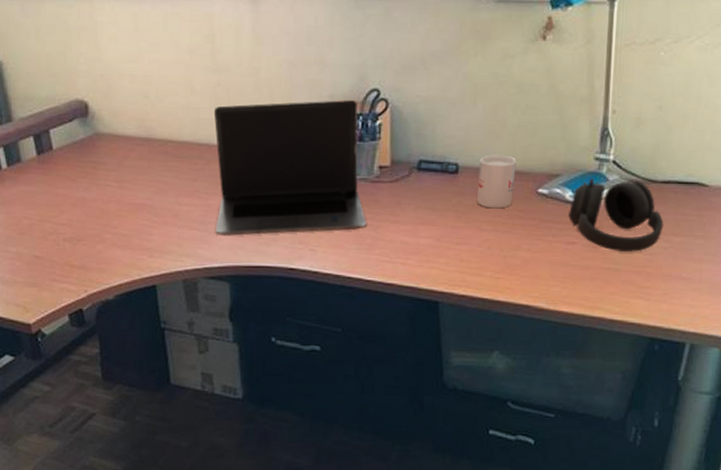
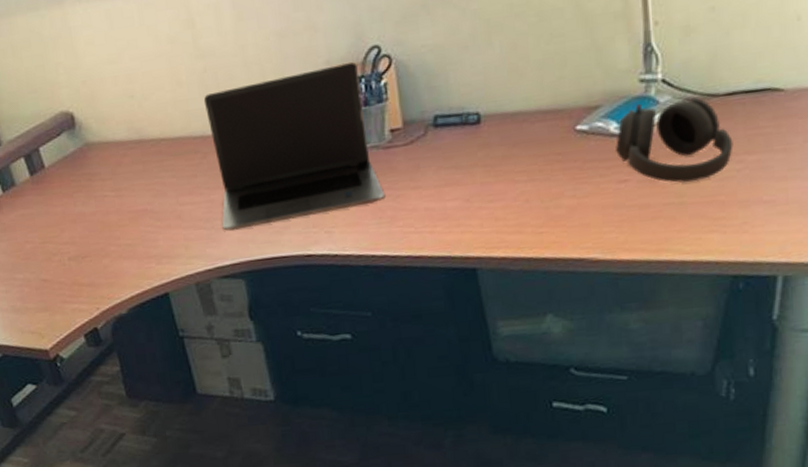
mug: present [476,154,517,209] -> none [503,93,549,157]

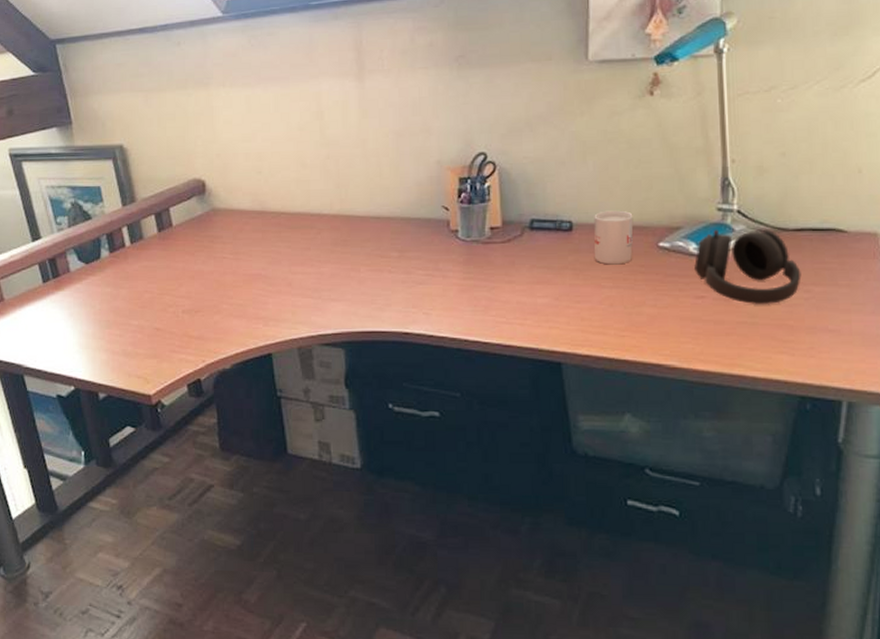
laptop computer: present [203,62,386,231] -> none [324,165,482,302]
mug: none [503,93,549,157] -> present [593,210,634,265]

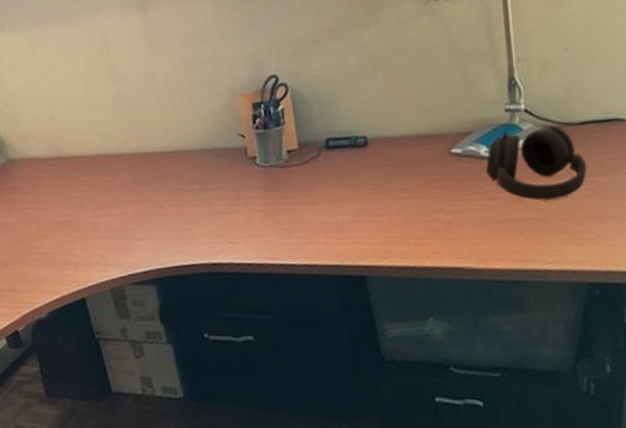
mug: present [593,210,634,265] -> none [387,120,428,176]

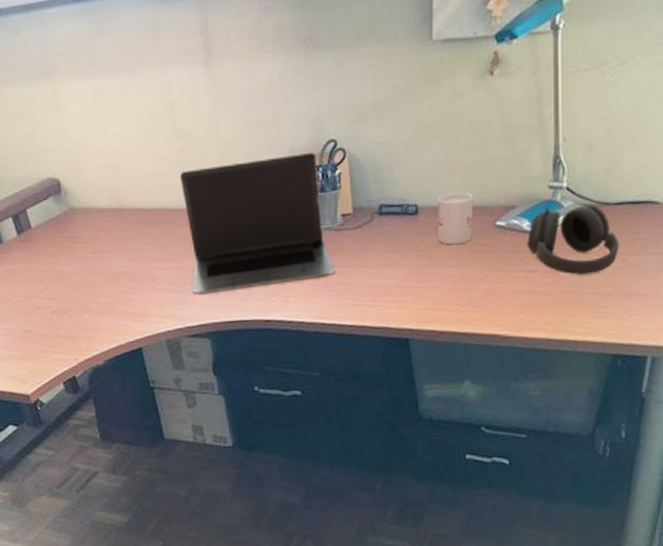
laptop computer: none [118,90,284,241] -> present [179,153,335,295]
mug: none [387,120,428,176] -> present [437,192,474,245]

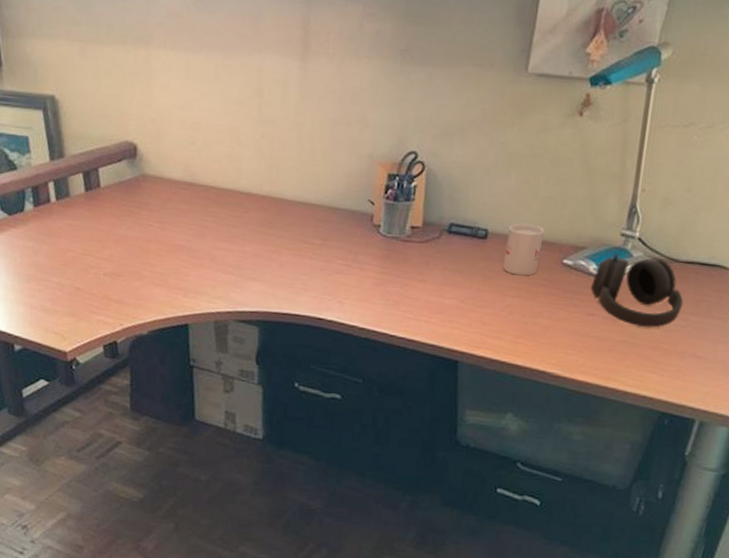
laptop computer: present [179,153,335,295] -> none [249,157,396,286]

